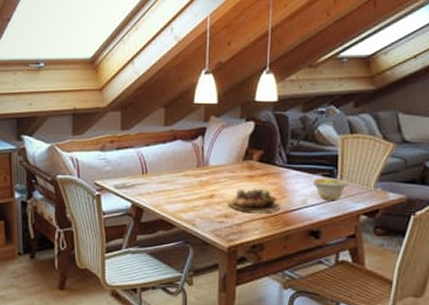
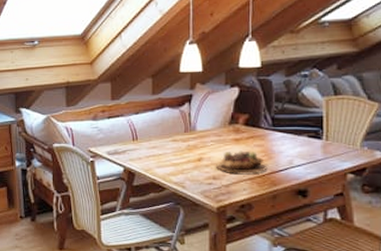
bowl: present [312,178,349,201] -> none [298,139,335,161]

